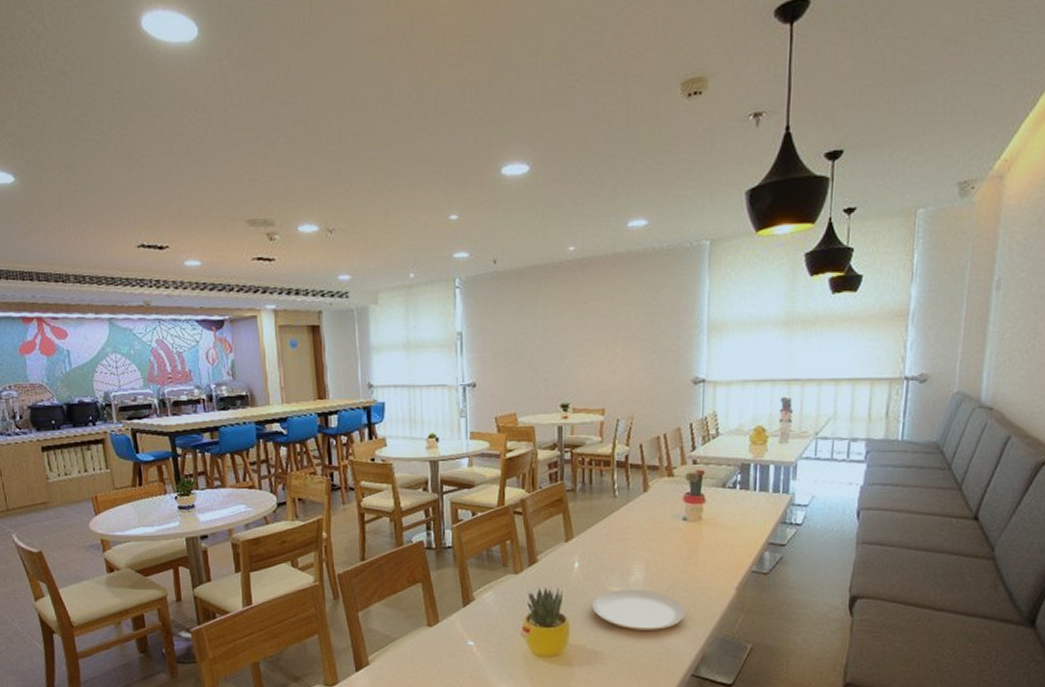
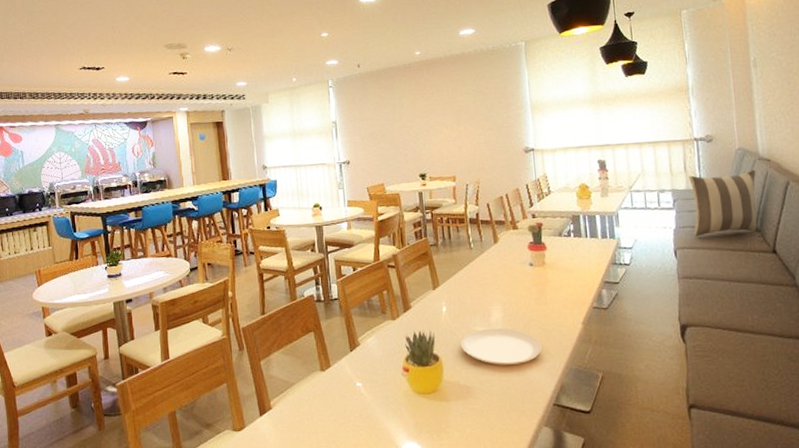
pillow: none [884,419,973,496] -> present [689,169,761,237]

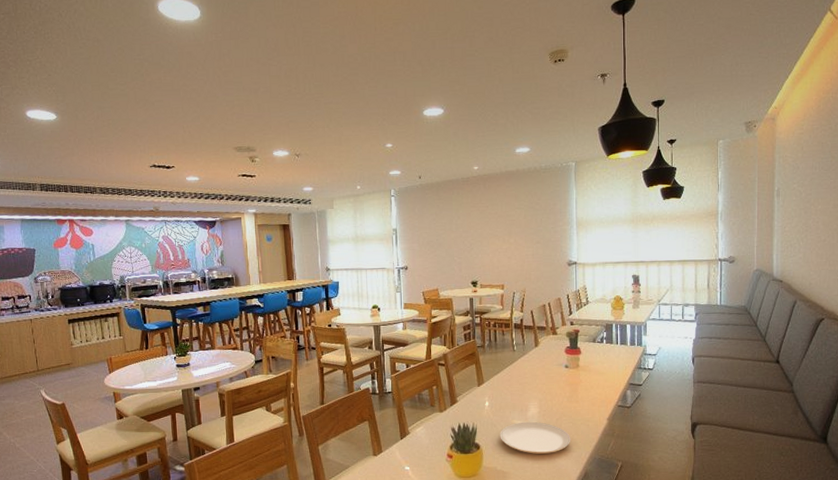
pillow: present [689,169,761,237] -> none [711,289,769,347]

